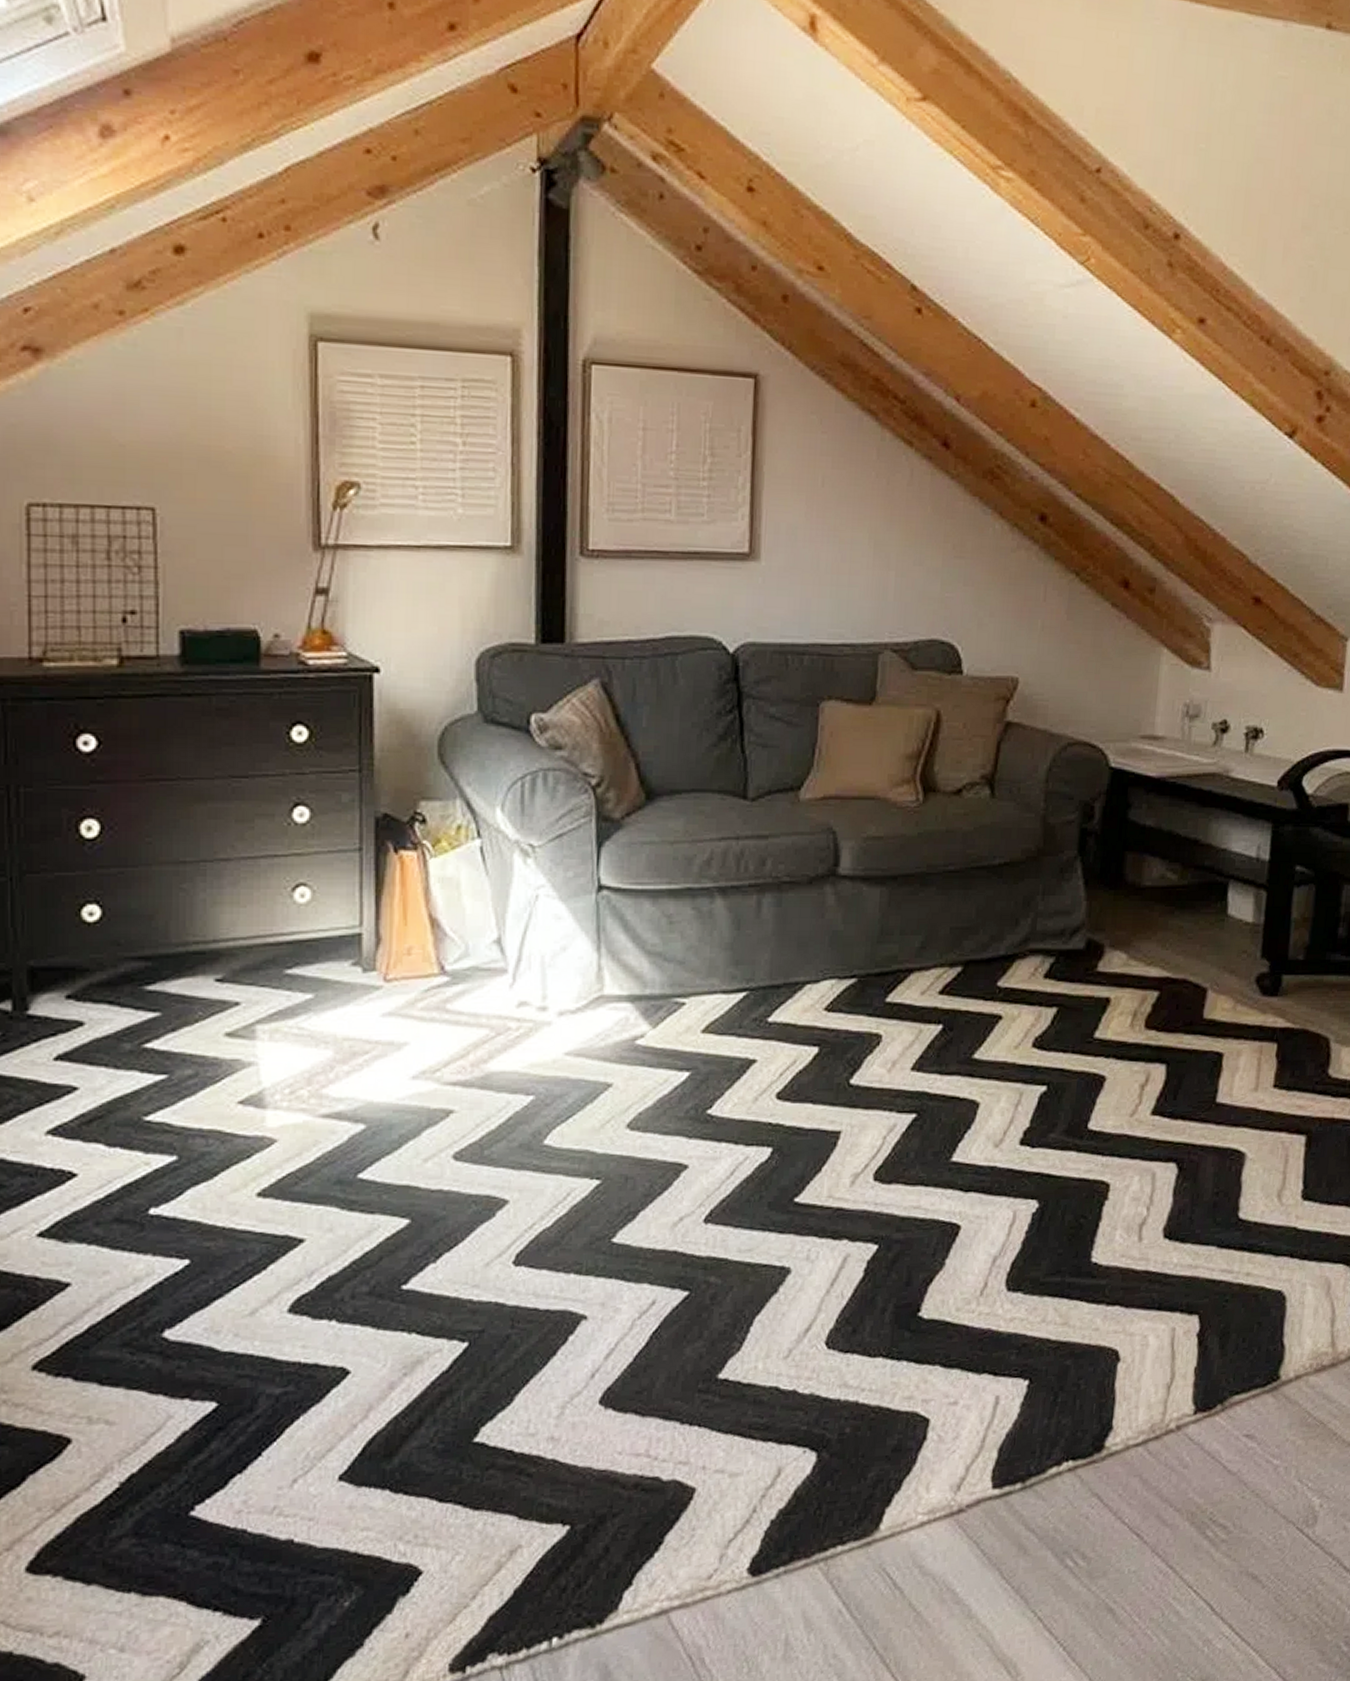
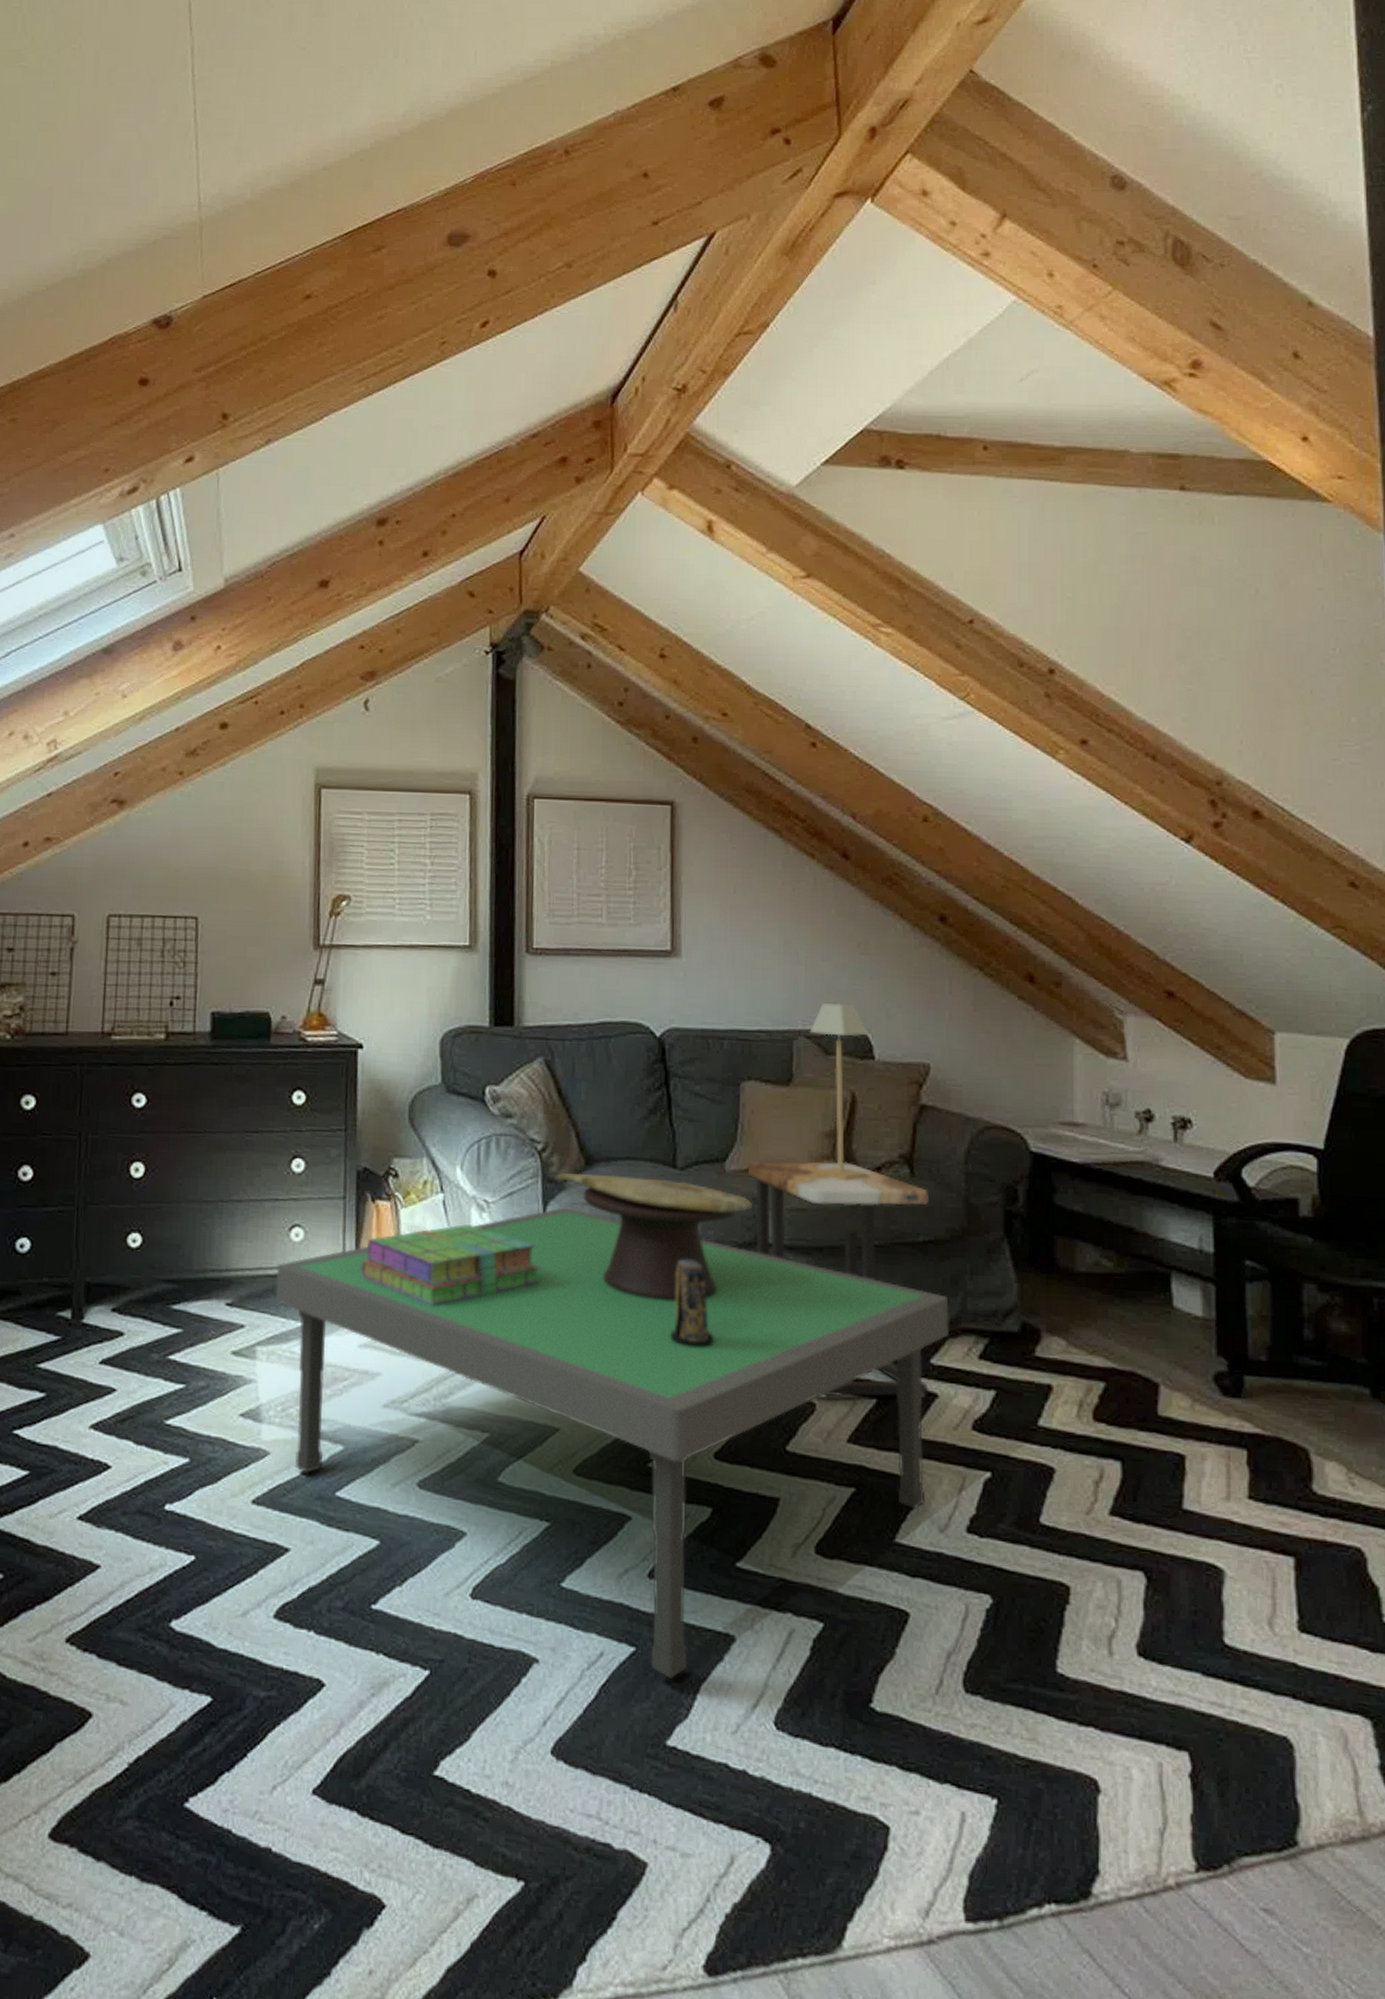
coffee table: none [277,848,1019,1316] -> present [275,1207,950,1679]
stack of books: none [382,873,593,965] -> present [361,1224,540,1306]
decorative bowl: none [613,809,827,942] -> present [556,1172,752,1302]
candle: none [734,897,781,988] -> present [670,1259,714,1348]
side table: none [824,785,1008,1029] -> present [748,1161,929,1398]
table lamp: none [890,612,958,805] -> present [809,1002,871,1181]

